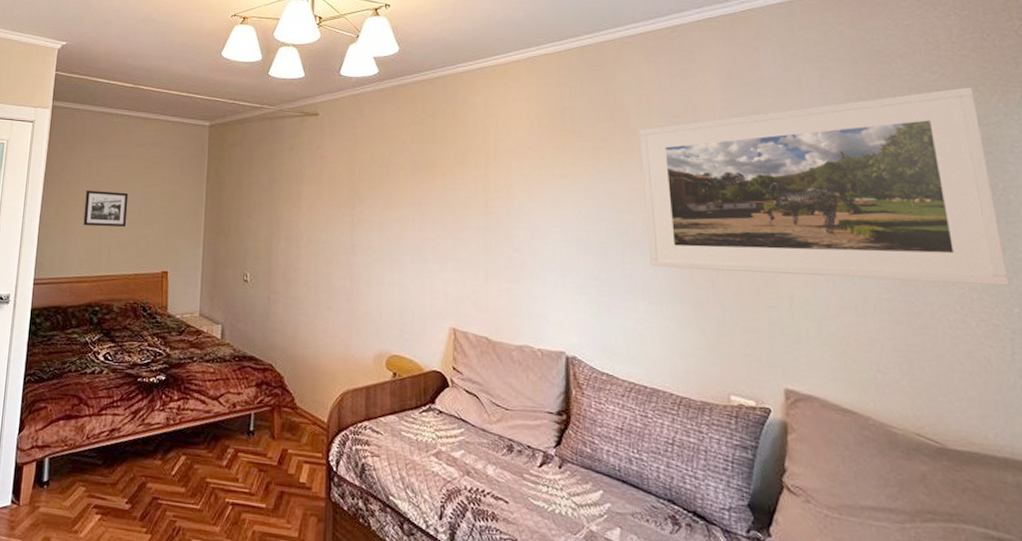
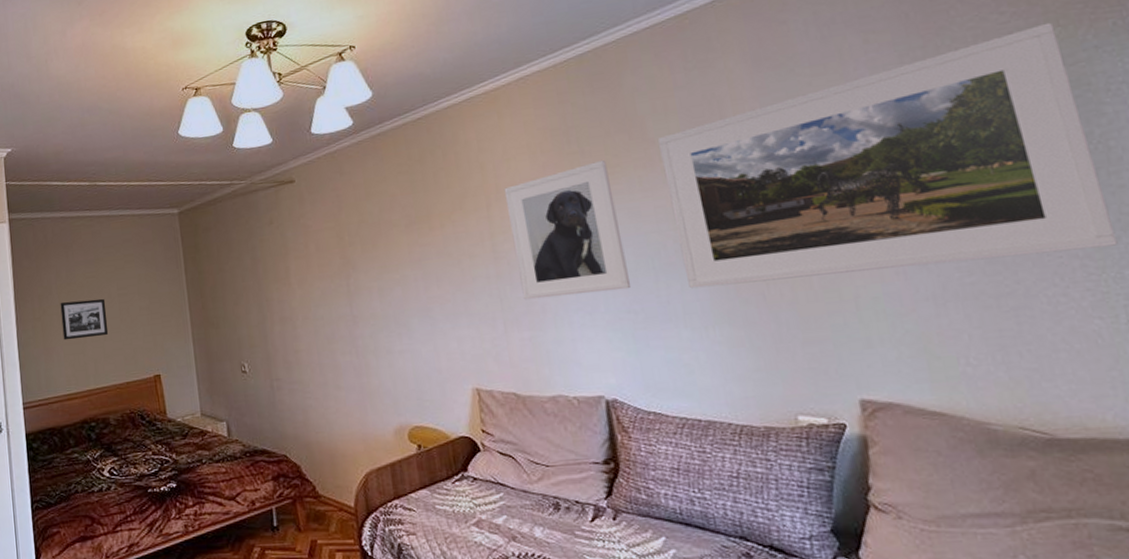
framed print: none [502,141,601,259] -> present [504,160,632,300]

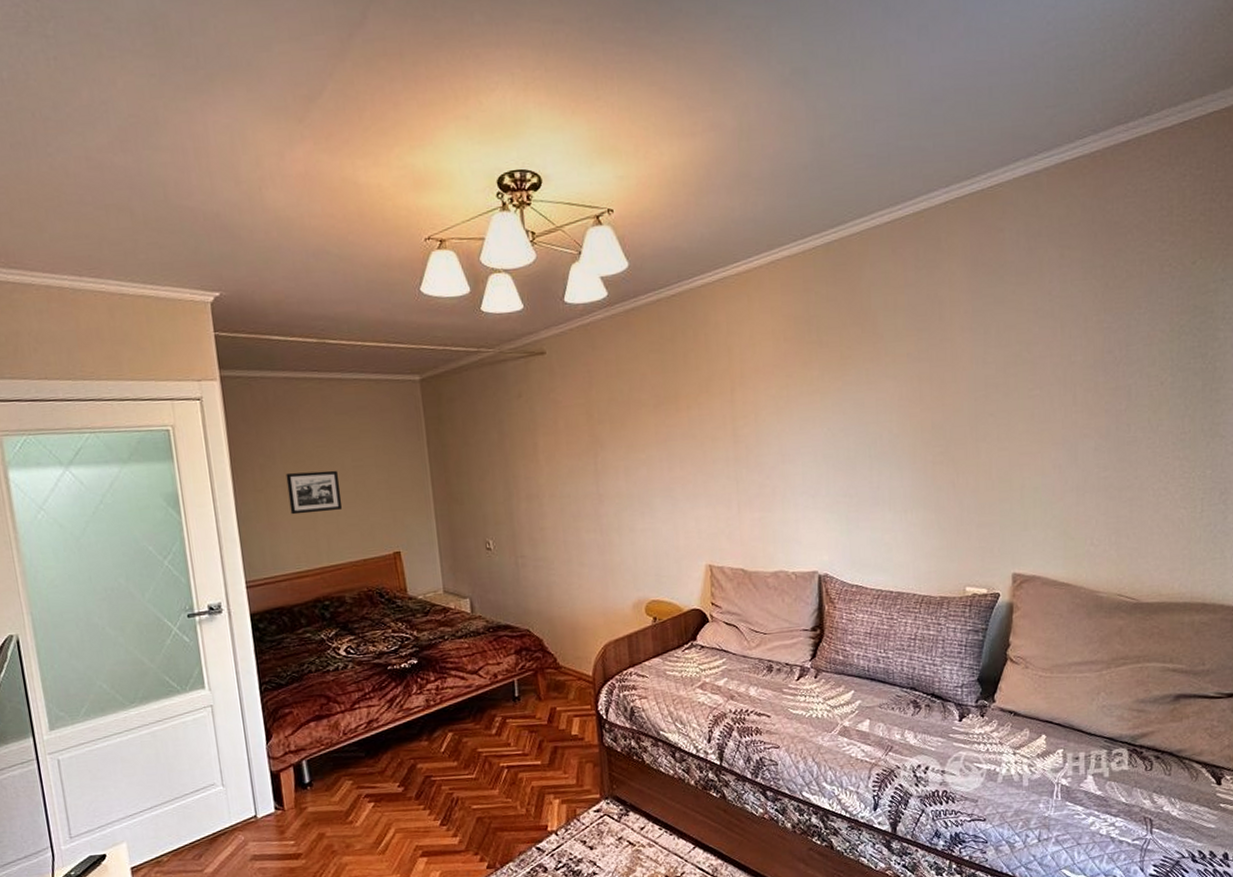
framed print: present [504,160,632,300] -> none [748,352,850,483]
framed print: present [657,22,1118,289] -> none [885,254,1207,476]

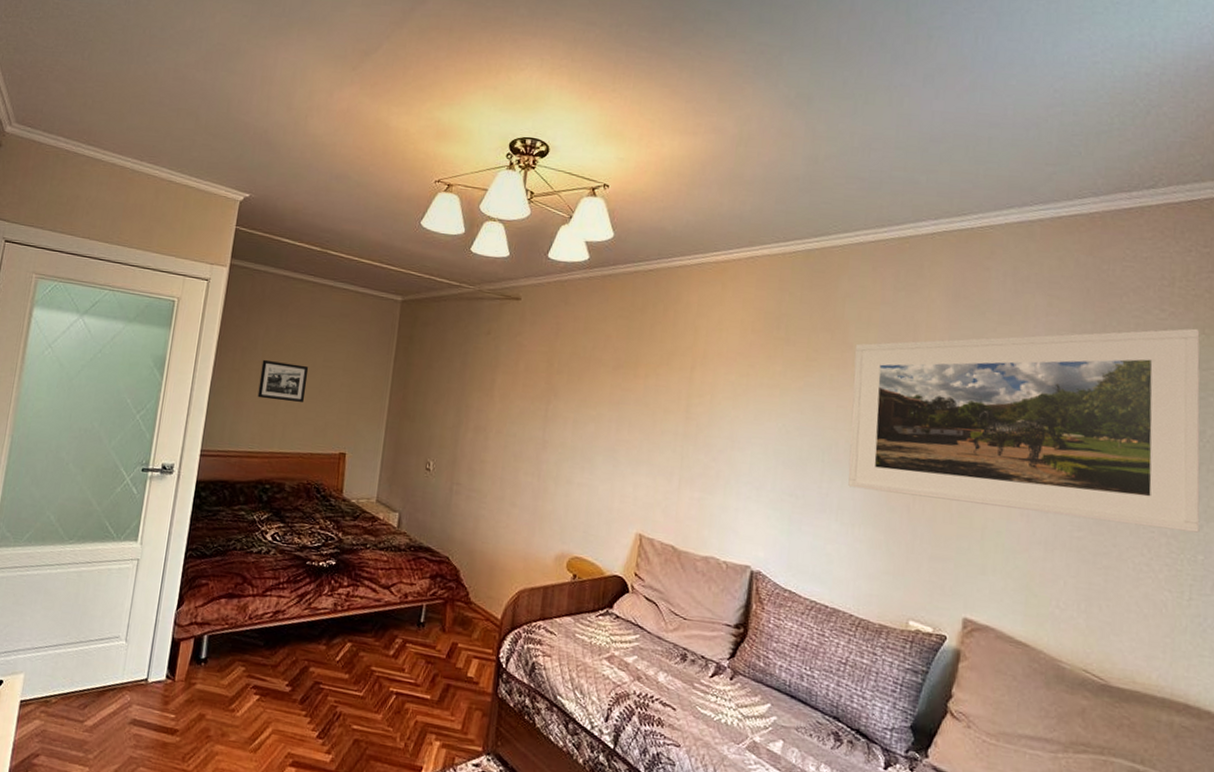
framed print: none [885,254,1207,476] -> present [848,328,1200,533]

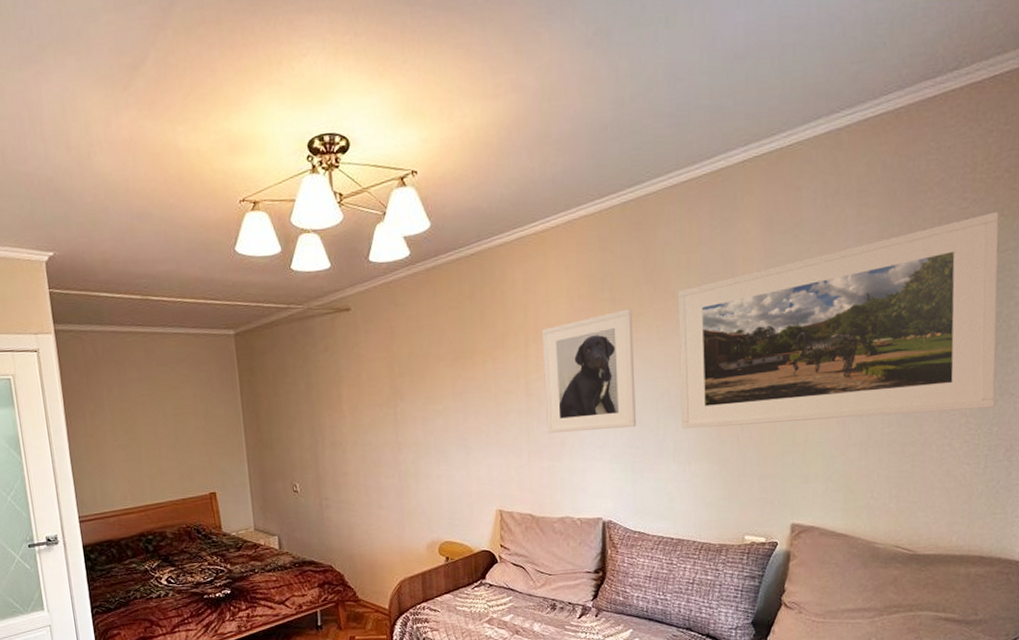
picture frame: present [257,359,309,403] -> none [113,417,164,457]
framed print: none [702,351,806,475] -> present [542,309,637,434]

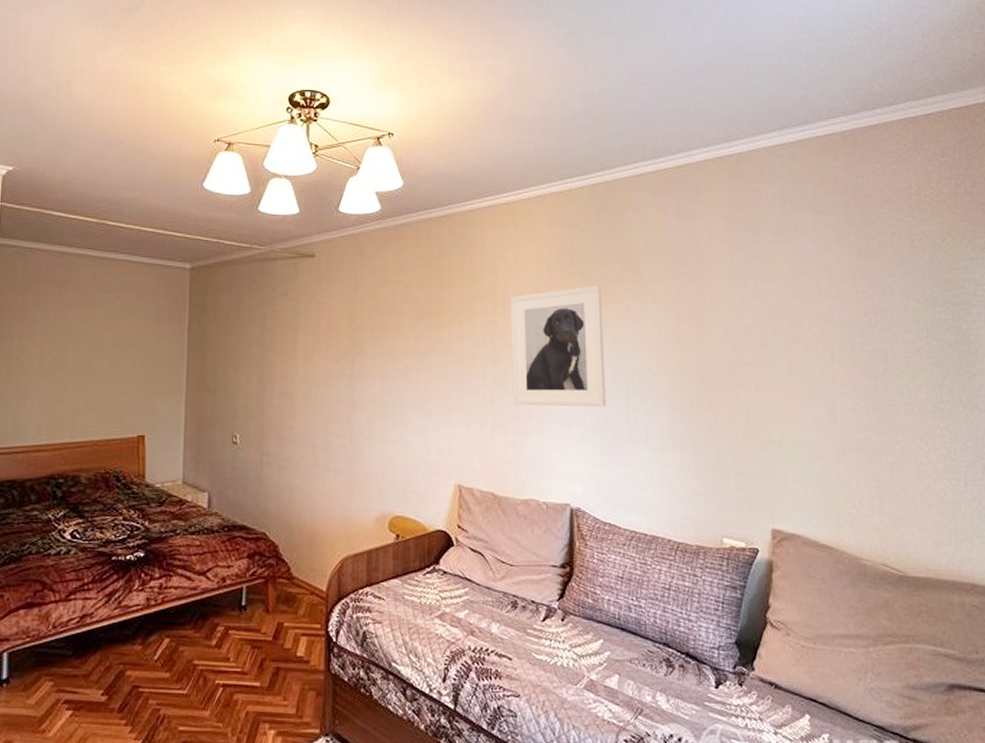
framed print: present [677,211,999,429] -> none [646,232,967,422]

